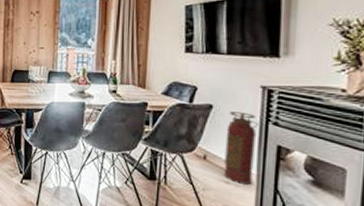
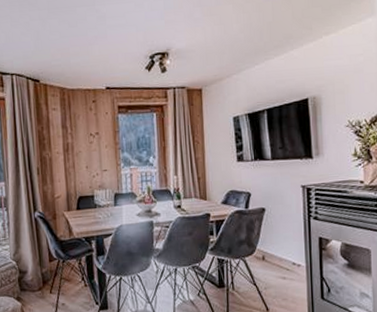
fire extinguisher: present [224,111,259,185] -> none [278,211,303,277]

